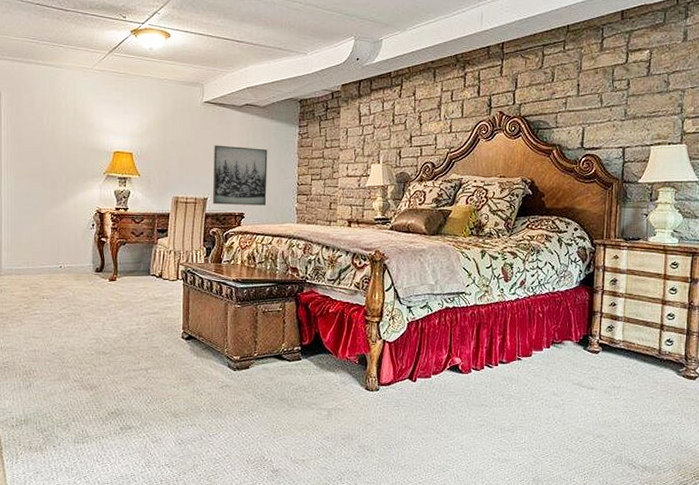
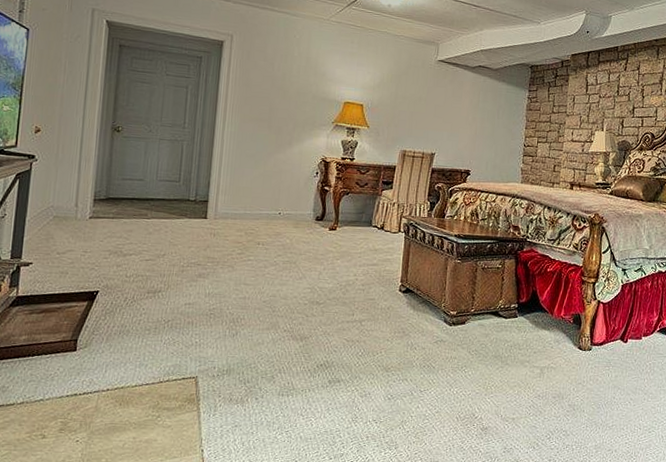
wall art: present [213,145,268,206] -> none [440,102,497,164]

